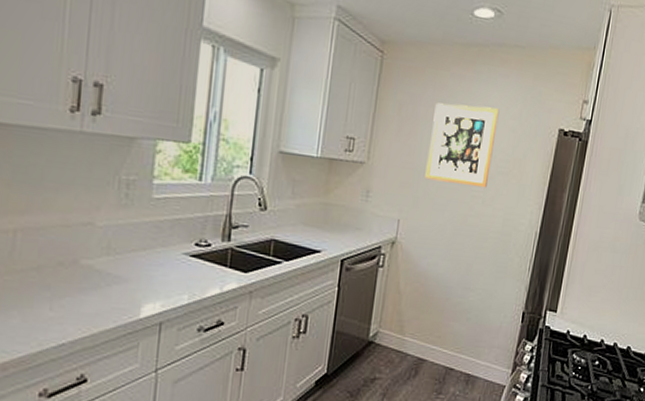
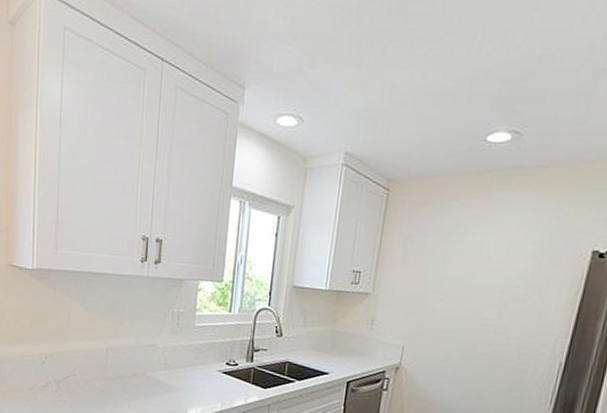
wall art: present [425,102,500,188] -> none [431,232,516,316]

